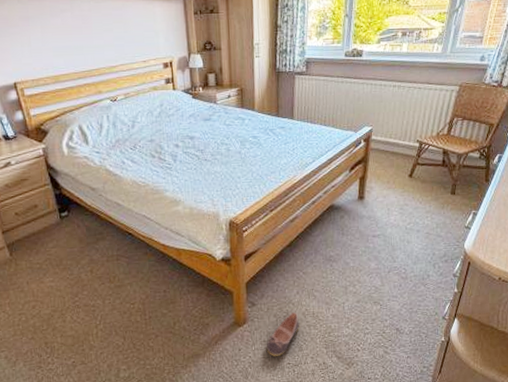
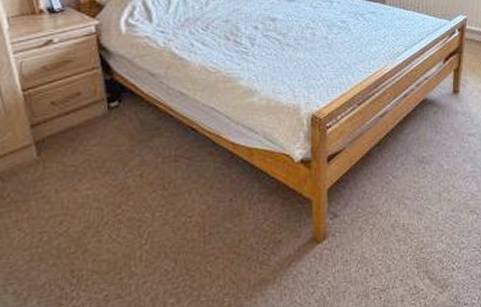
shoe: present [266,312,299,356] -> none [348,224,388,280]

